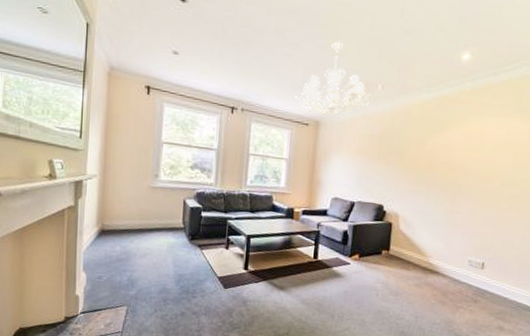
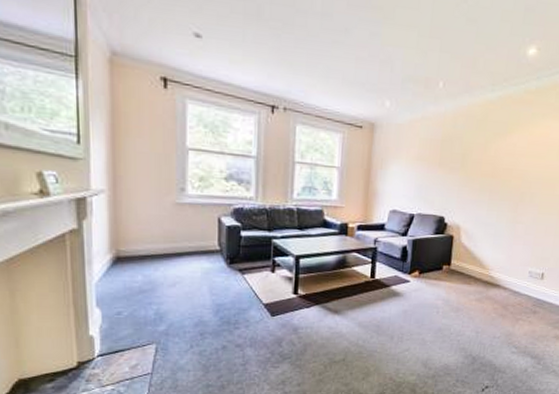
chandelier: present [294,41,372,115] -> none [345,28,432,116]

